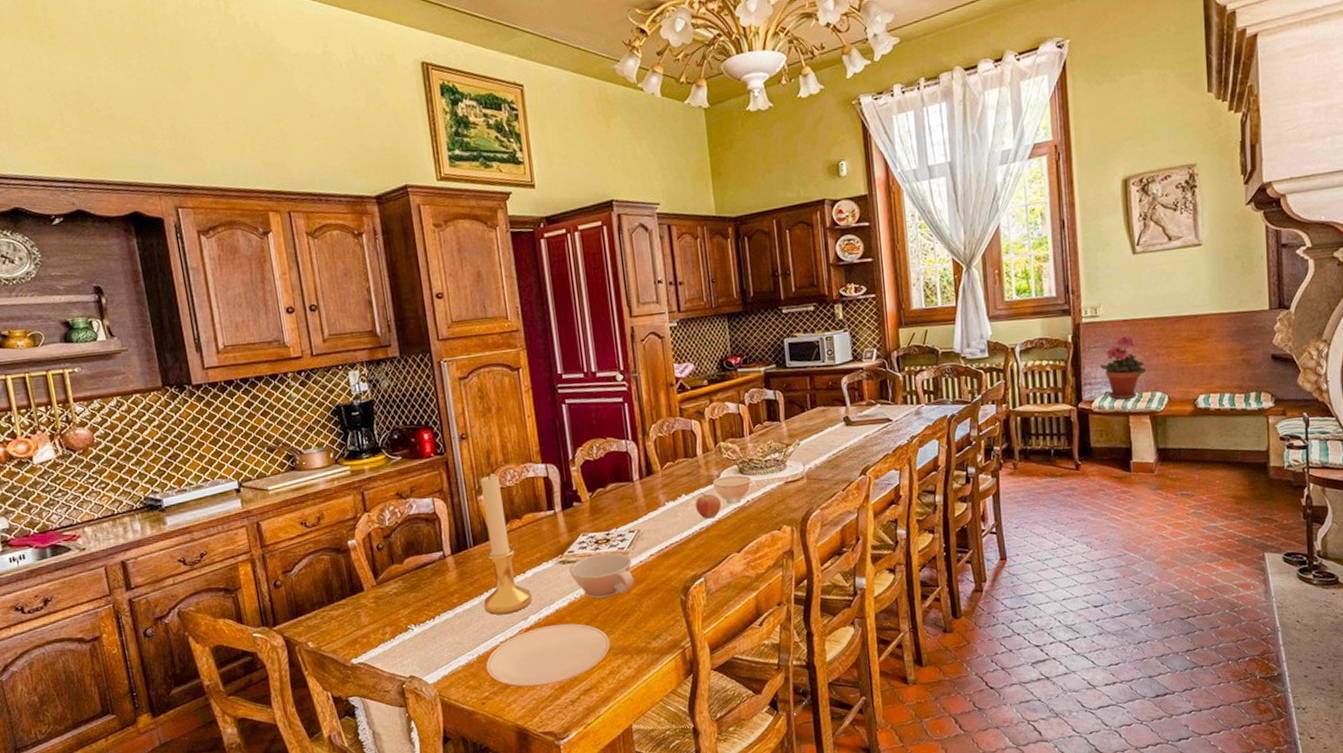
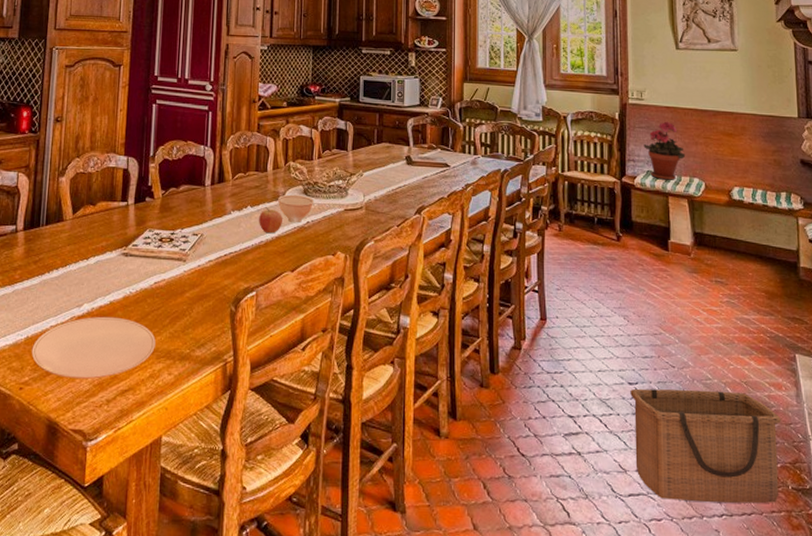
candle holder: present [481,472,532,615] -> none [42,156,90,299]
cup: present [568,552,635,599] -> none [129,251,190,297]
basket: none [1096,598,1250,706] -> present [630,388,781,504]

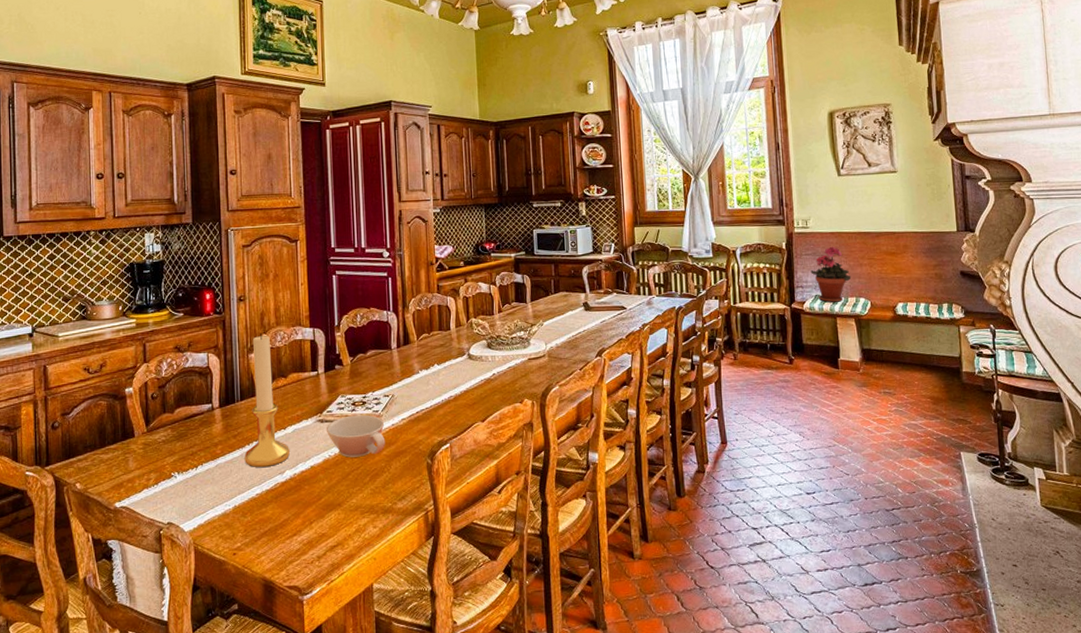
plate: present [31,316,156,380] -> none [240,480,358,541]
candle holder: none [42,156,90,299] -> present [244,332,290,468]
cup: none [129,251,190,297] -> present [326,414,386,458]
fruit: present [259,207,282,234] -> none [446,363,469,388]
bowl: present [277,194,313,224] -> none [462,349,498,377]
basket: present [630,388,781,504] -> none [808,492,949,594]

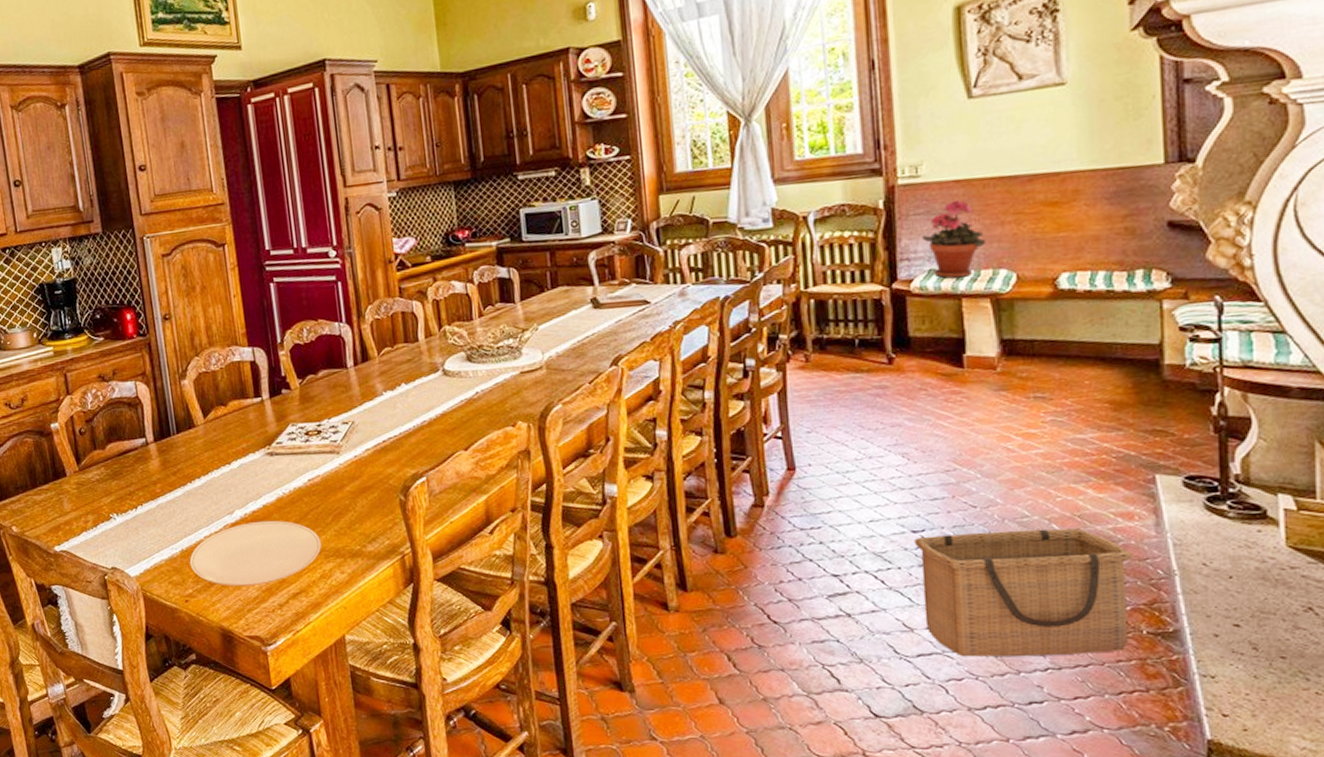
plate: none [240,480,358,541] -> present [189,520,321,587]
candle holder: present [244,332,290,468] -> none [184,355,238,508]
cup: present [326,414,386,458] -> none [276,445,349,495]
basket: none [808,492,949,594] -> present [914,528,1132,657]

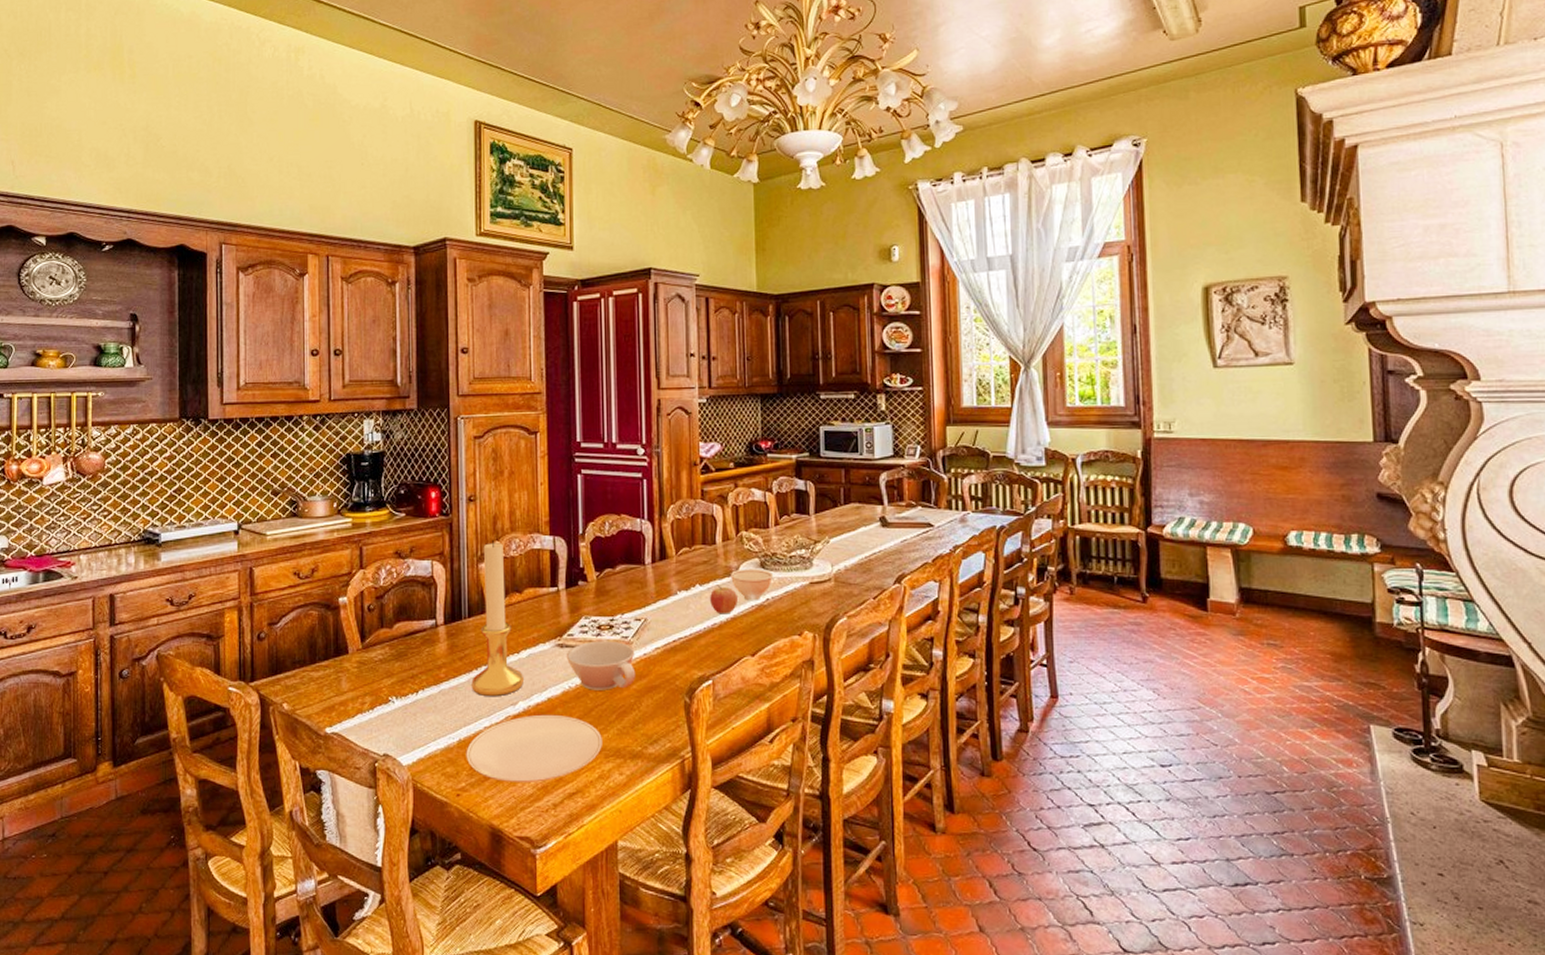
candle holder: none [184,355,238,508] -> present [471,539,523,697]
cup: none [276,445,349,495] -> present [566,641,636,690]
fruit: none [417,382,446,412] -> present [710,585,737,615]
bowl: none [435,362,481,396] -> present [730,569,773,601]
basket: present [914,528,1132,657] -> none [1163,770,1352,896]
potted plant: present [922,199,987,279] -> none [1173,456,1228,527]

